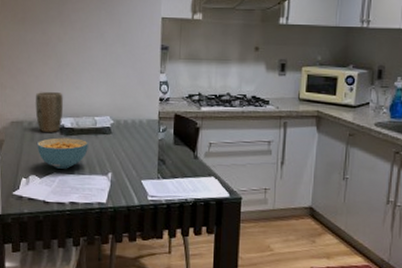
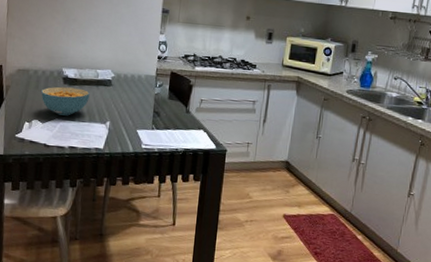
plant pot: present [35,91,64,132] -> none [41,43,69,82]

